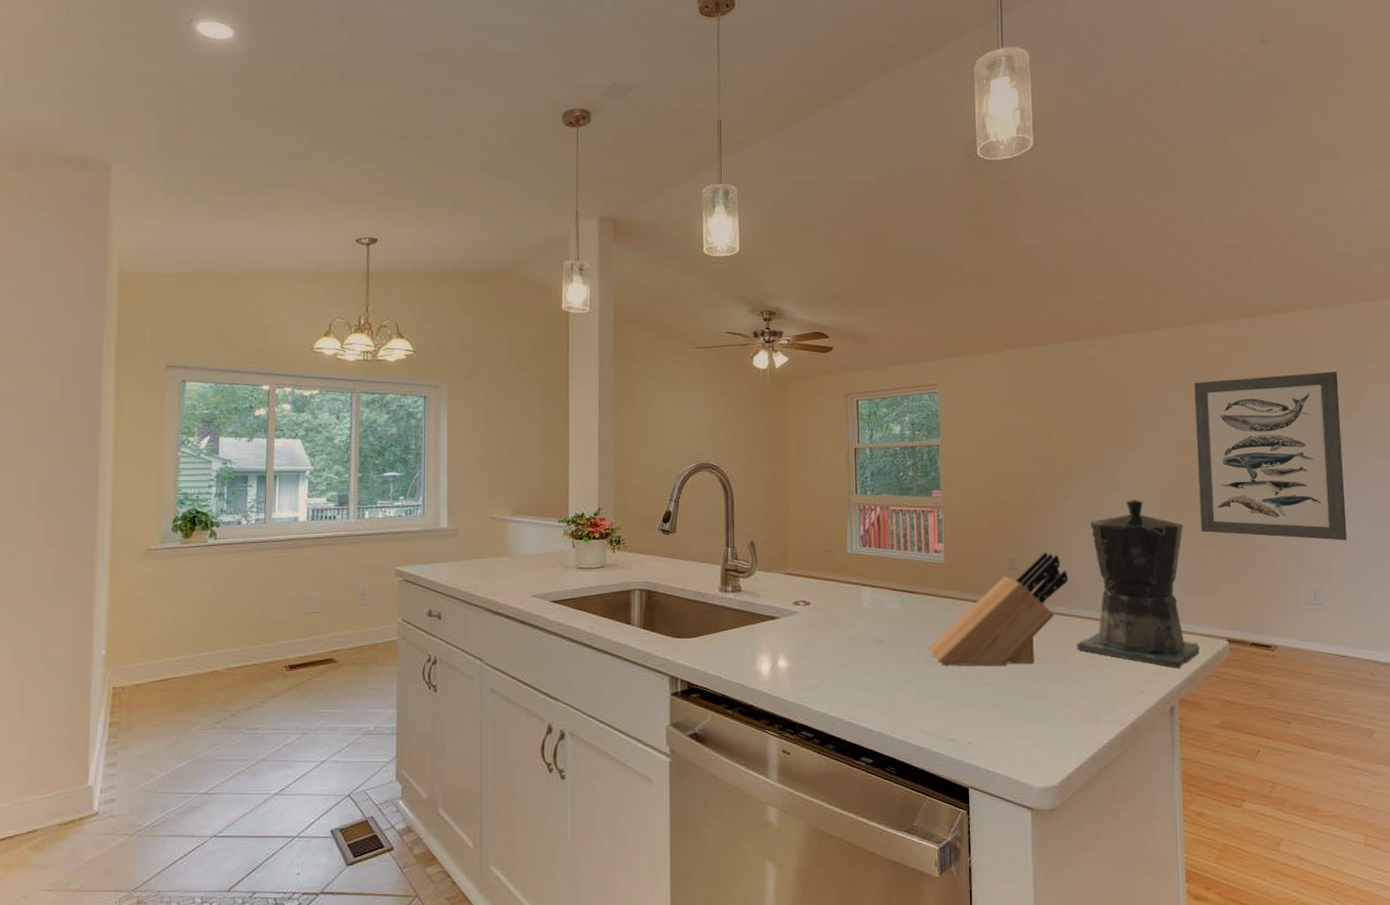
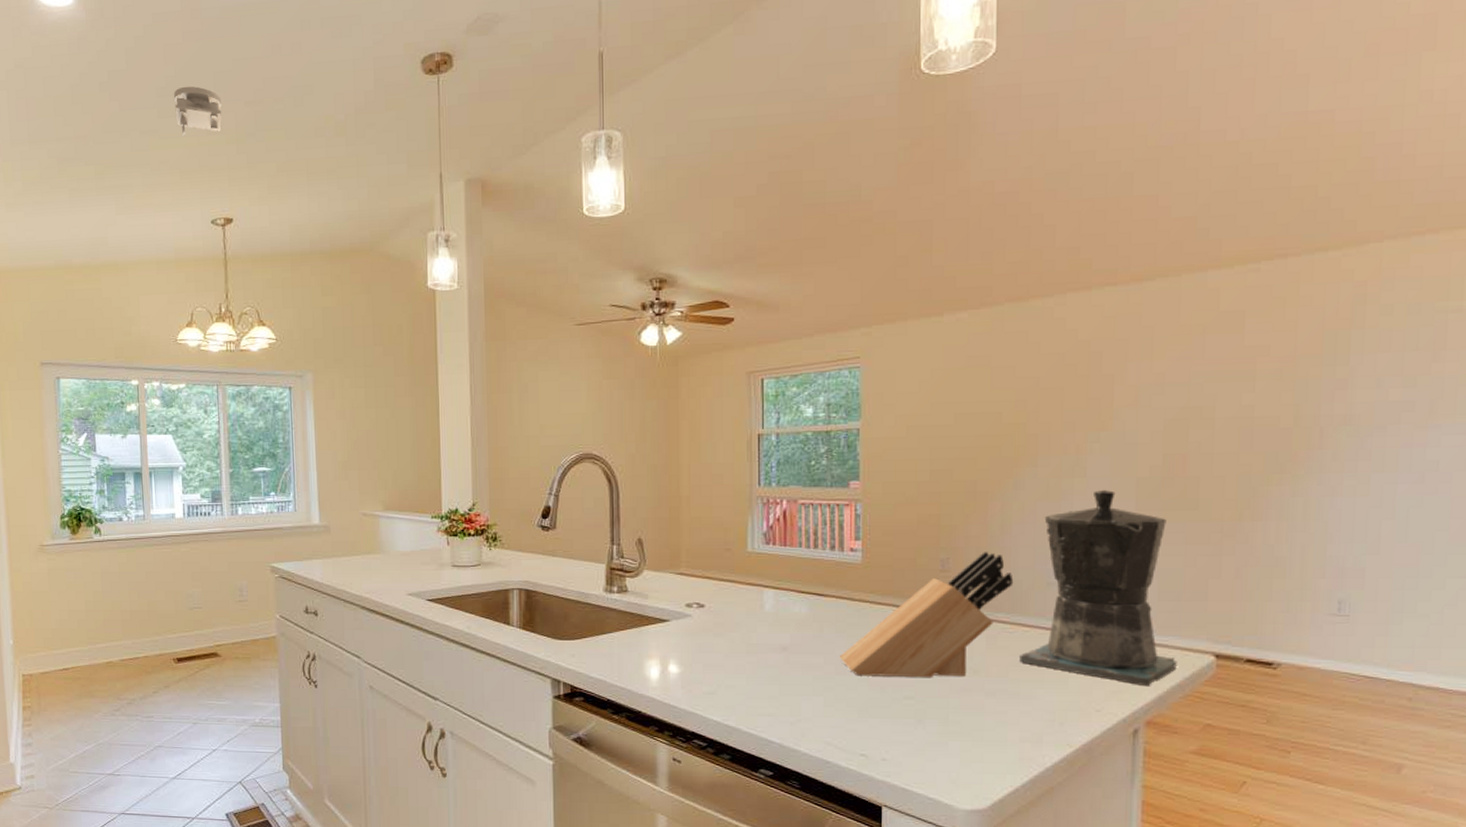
smoke detector: none [327,118,374,163] -> present [174,86,222,136]
wall art: present [1194,372,1347,541] -> none [1190,325,1402,539]

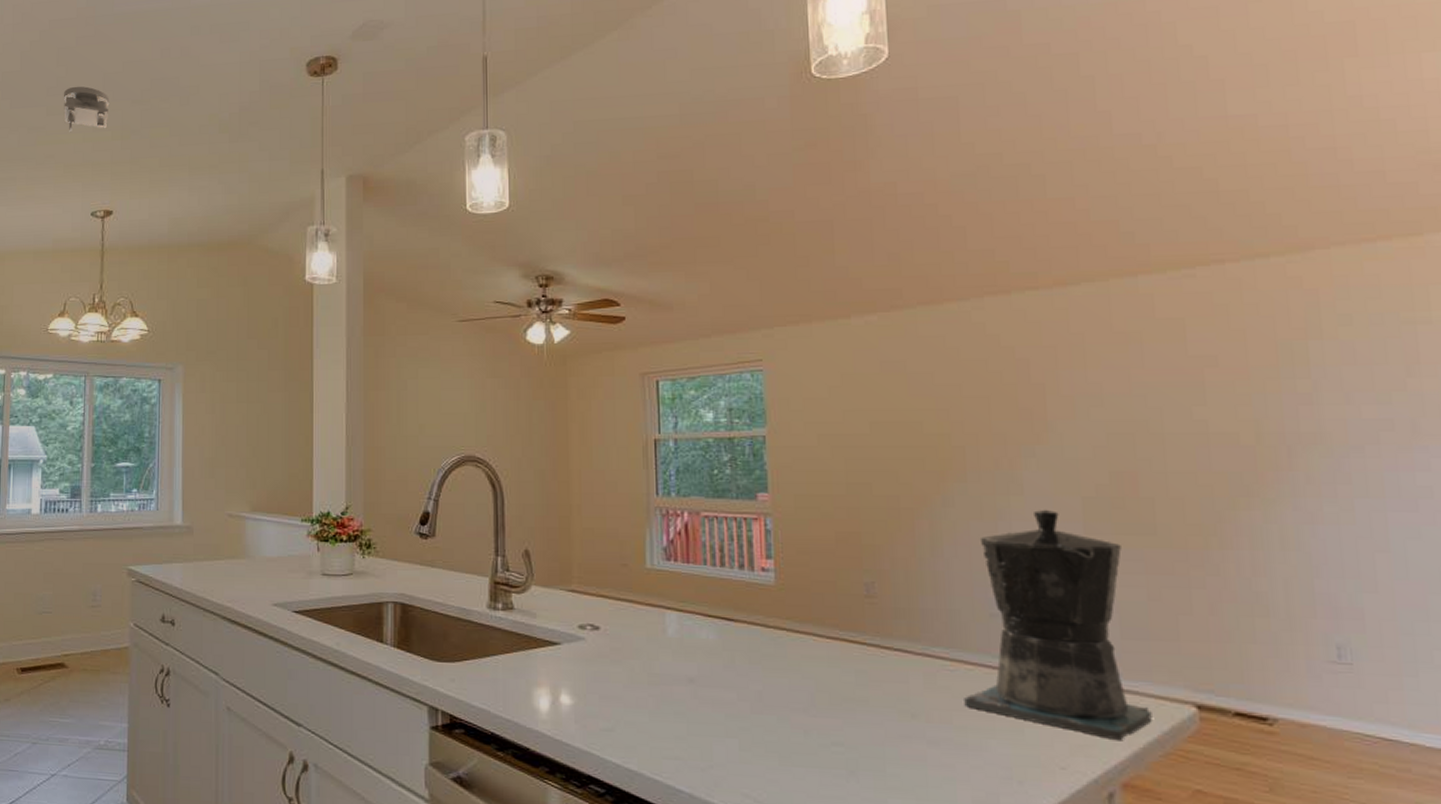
knife block: present [839,551,1014,678] -> none [754,575,951,722]

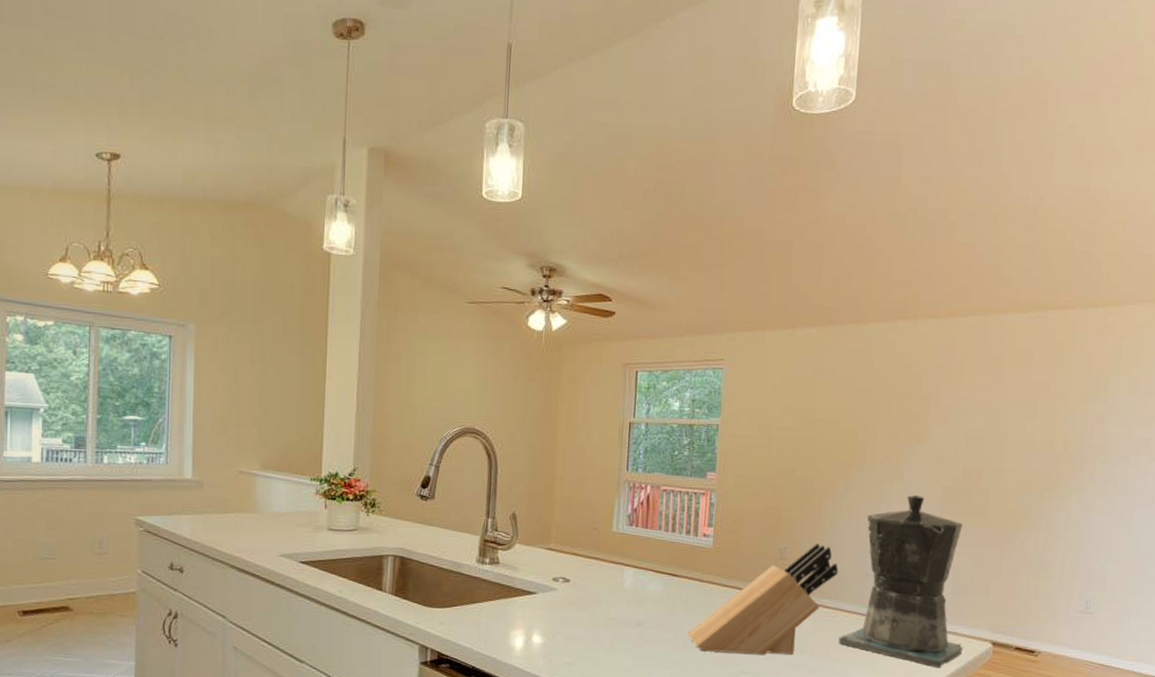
smoke detector: present [64,86,110,133] -> none [64,9,117,63]
knife block: none [754,575,951,722] -> present [687,543,839,656]

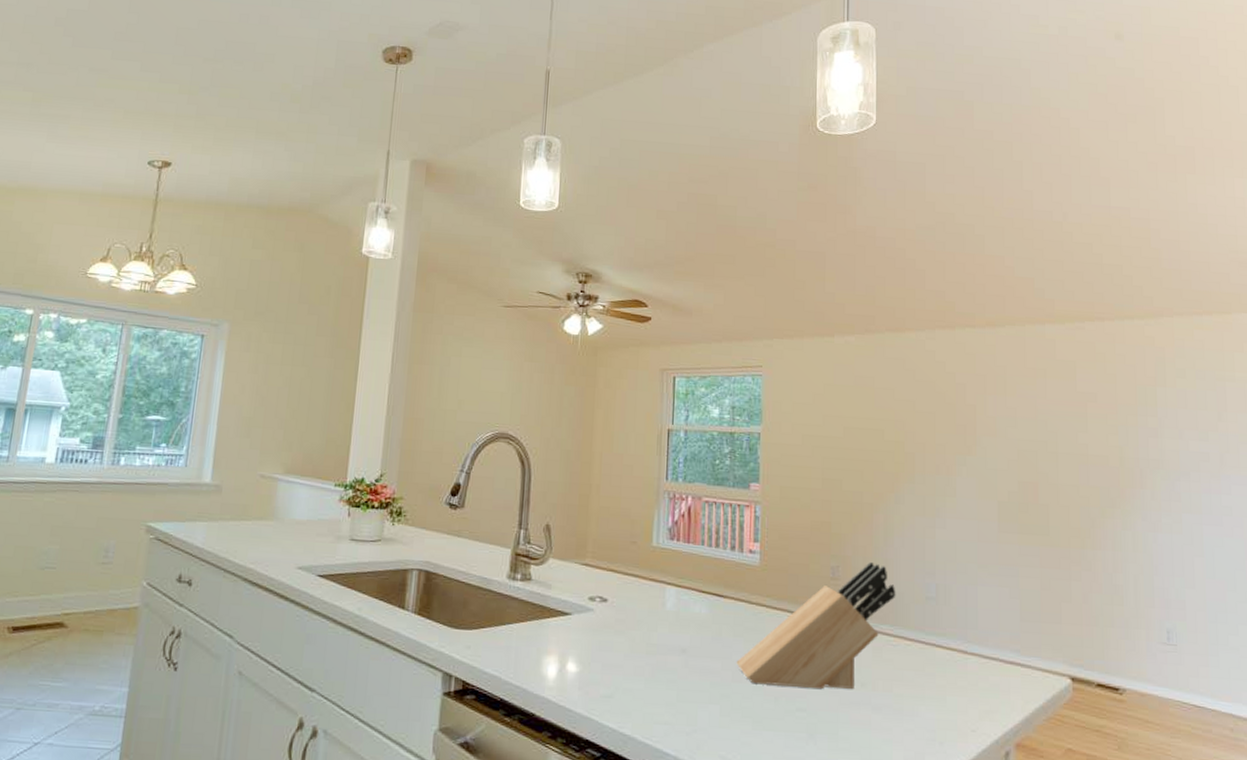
coffee maker: present [838,494,963,668] -> none [902,509,1040,708]

